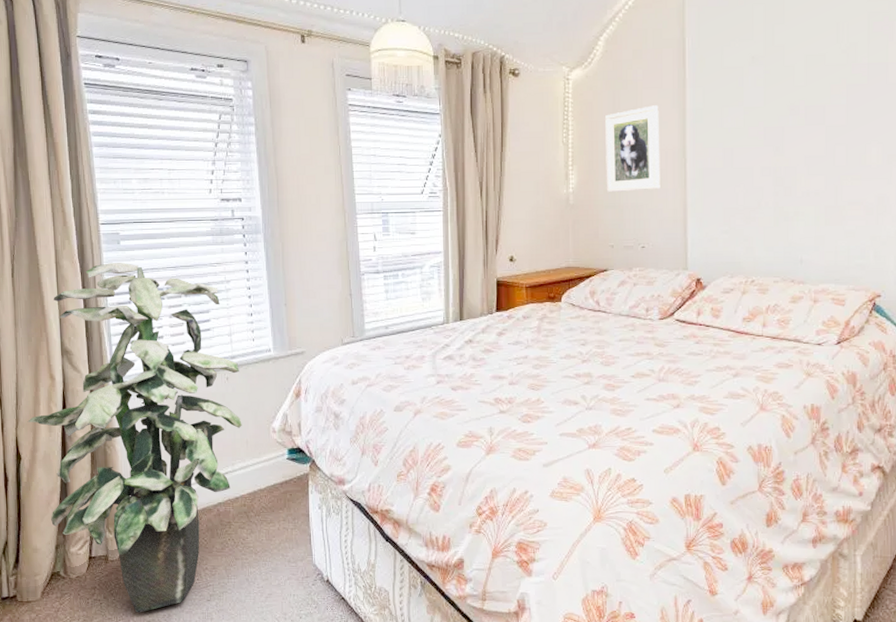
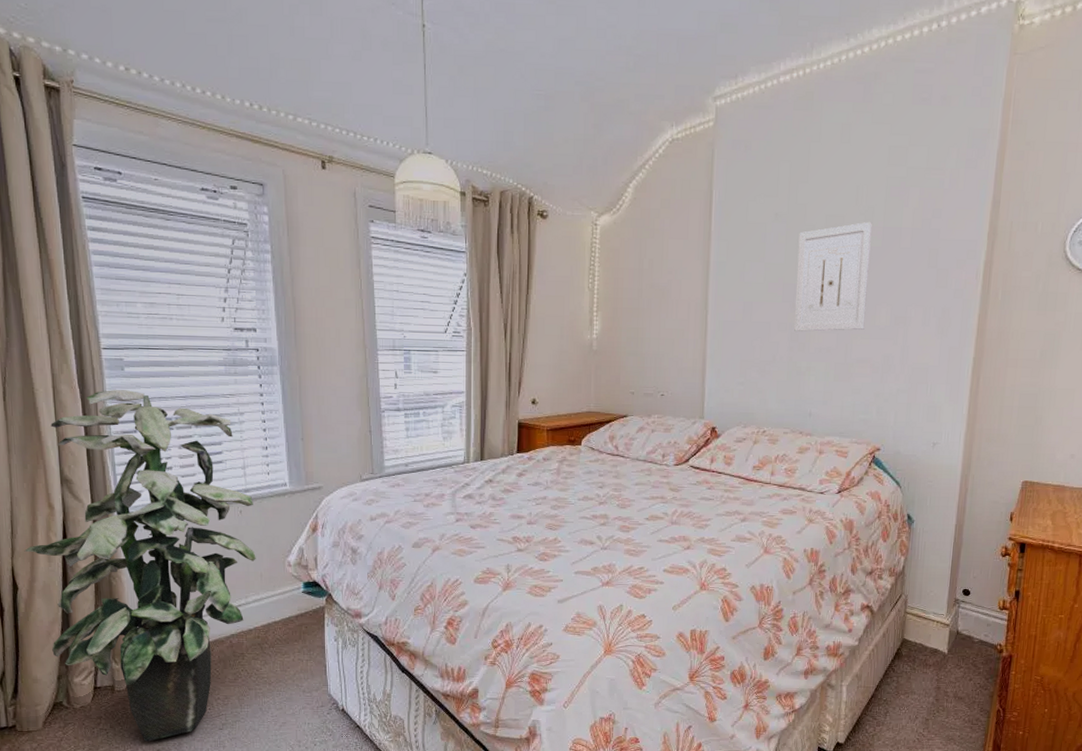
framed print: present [604,105,660,193] -> none [629,256,684,341]
wall art: none [778,58,856,177] -> present [794,221,872,332]

